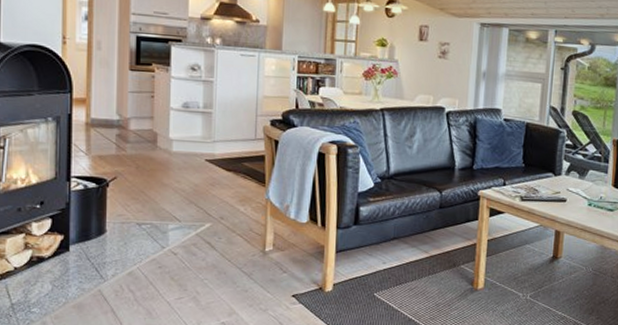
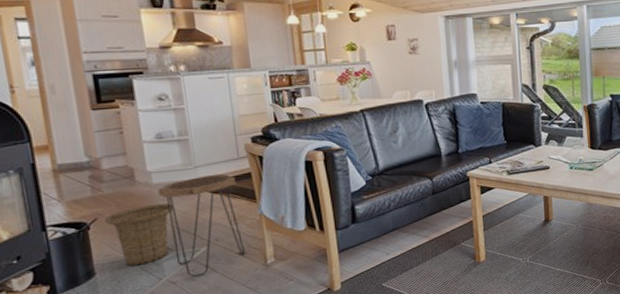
basket: none [123,171,187,230] -> present [104,203,173,266]
side table: none [176,151,250,251] -> present [158,173,246,277]

